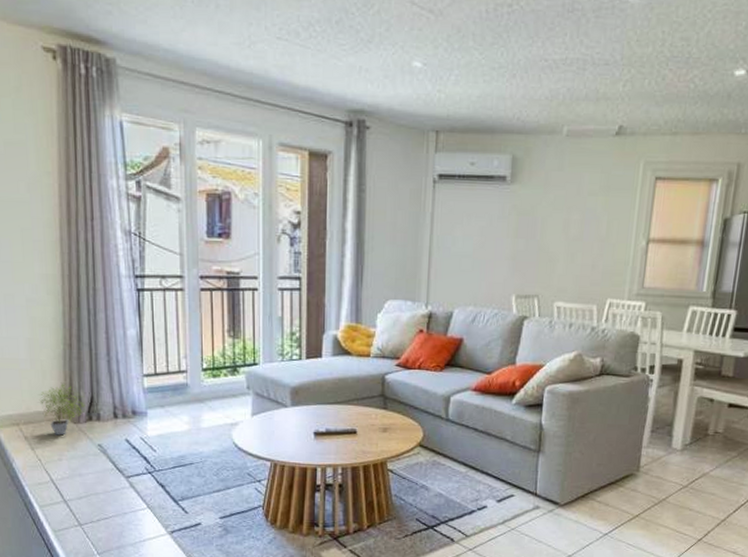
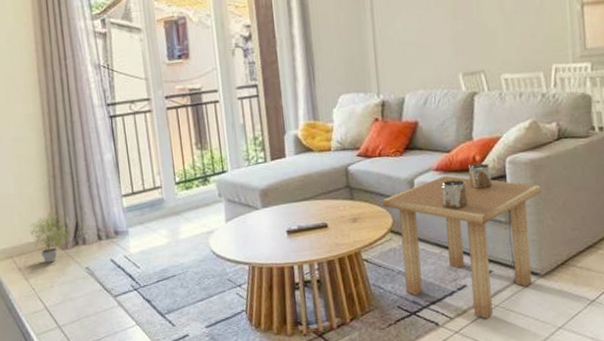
side table: none [415,388,576,540] -> present [382,163,542,319]

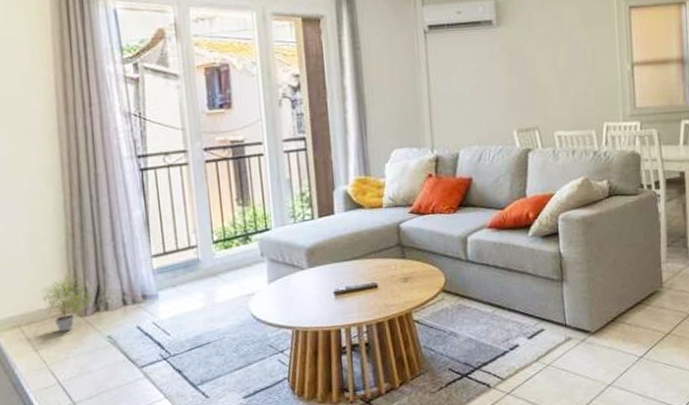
side table: present [382,163,542,319] -> none [435,220,593,379]

